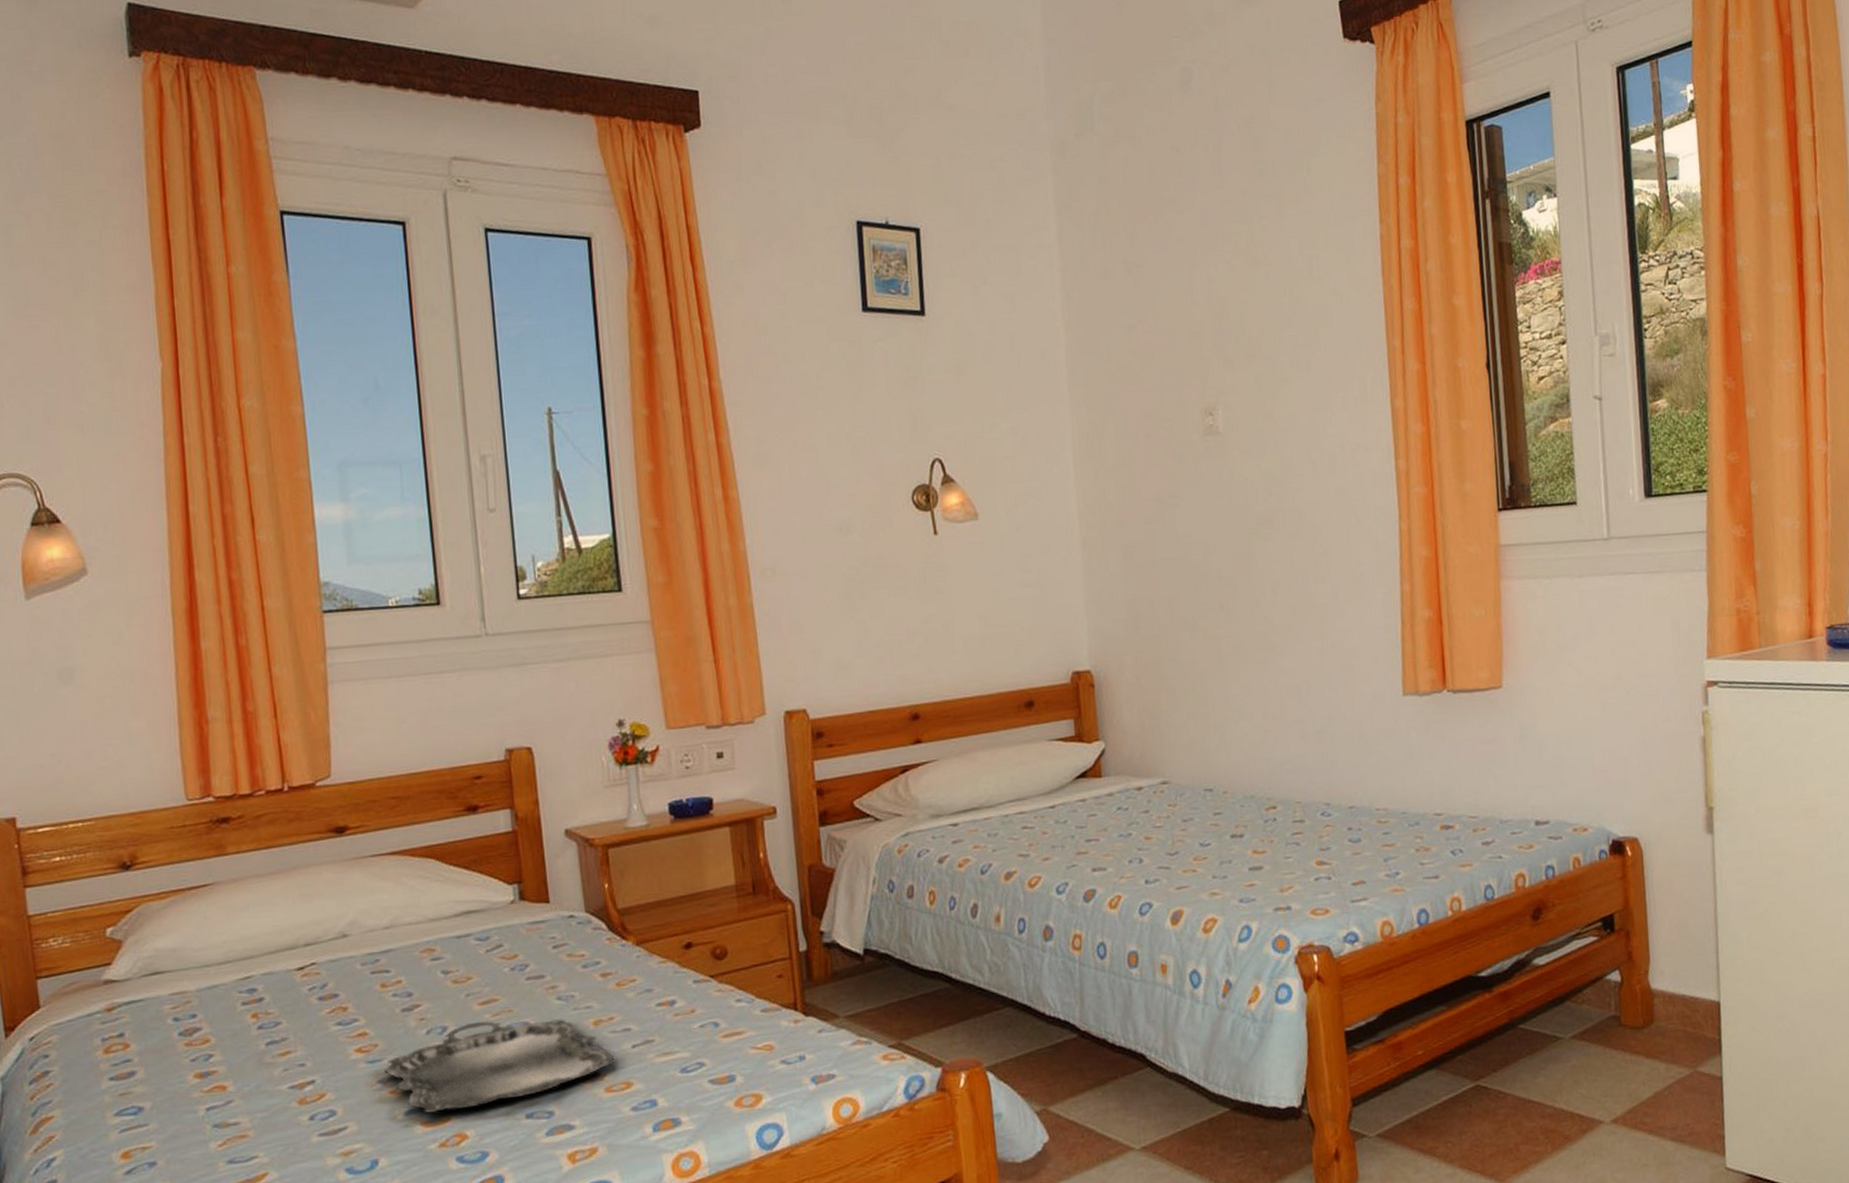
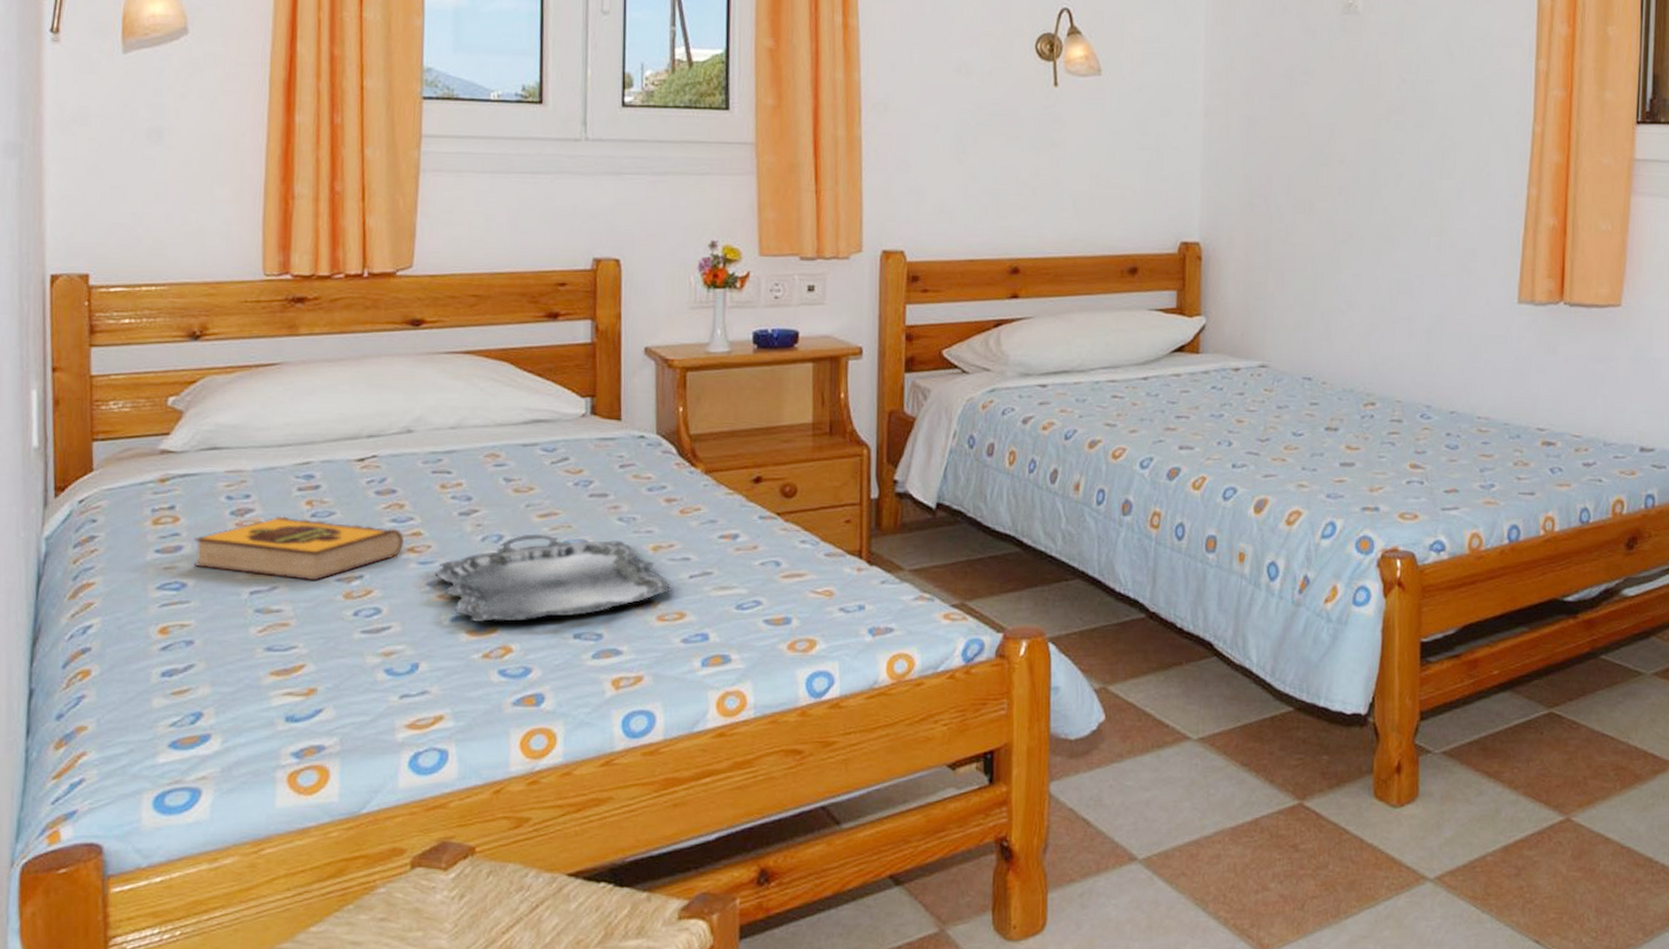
hardback book: none [145,1030,351,1092] -> present [193,516,405,581]

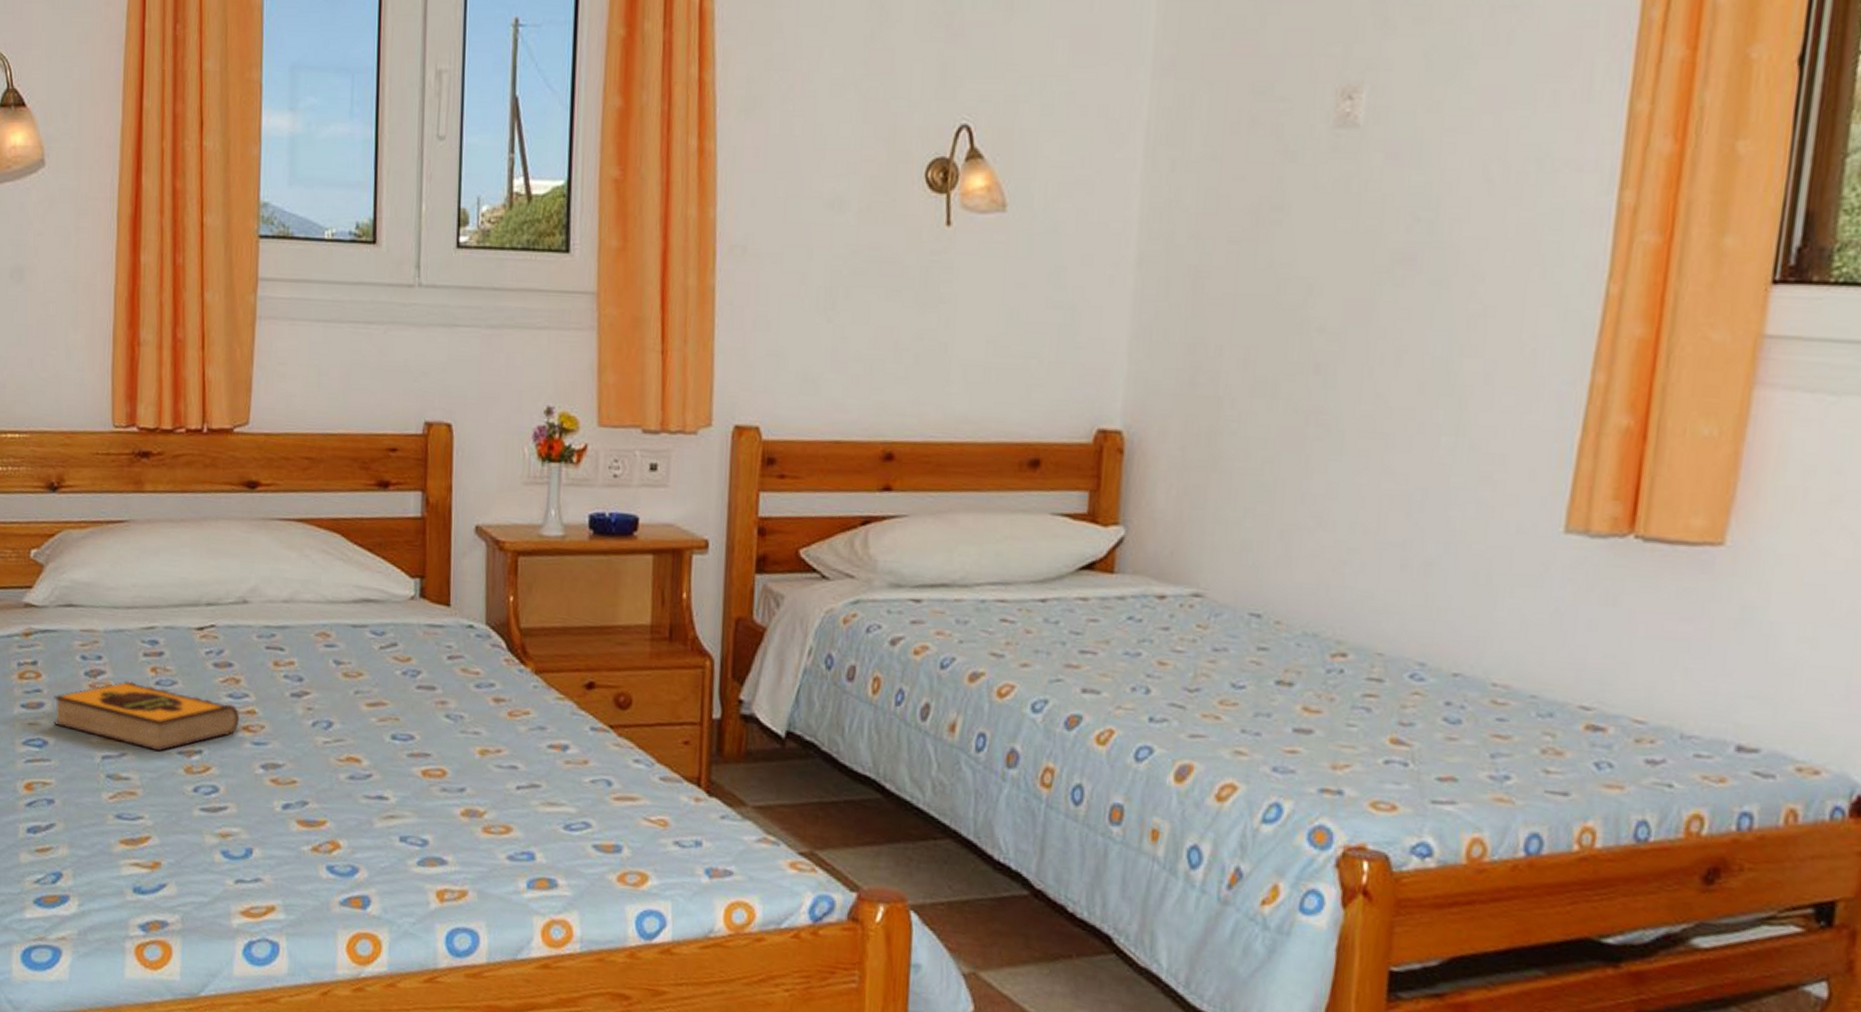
serving tray: present [435,535,672,623] -> none [268,723,498,818]

